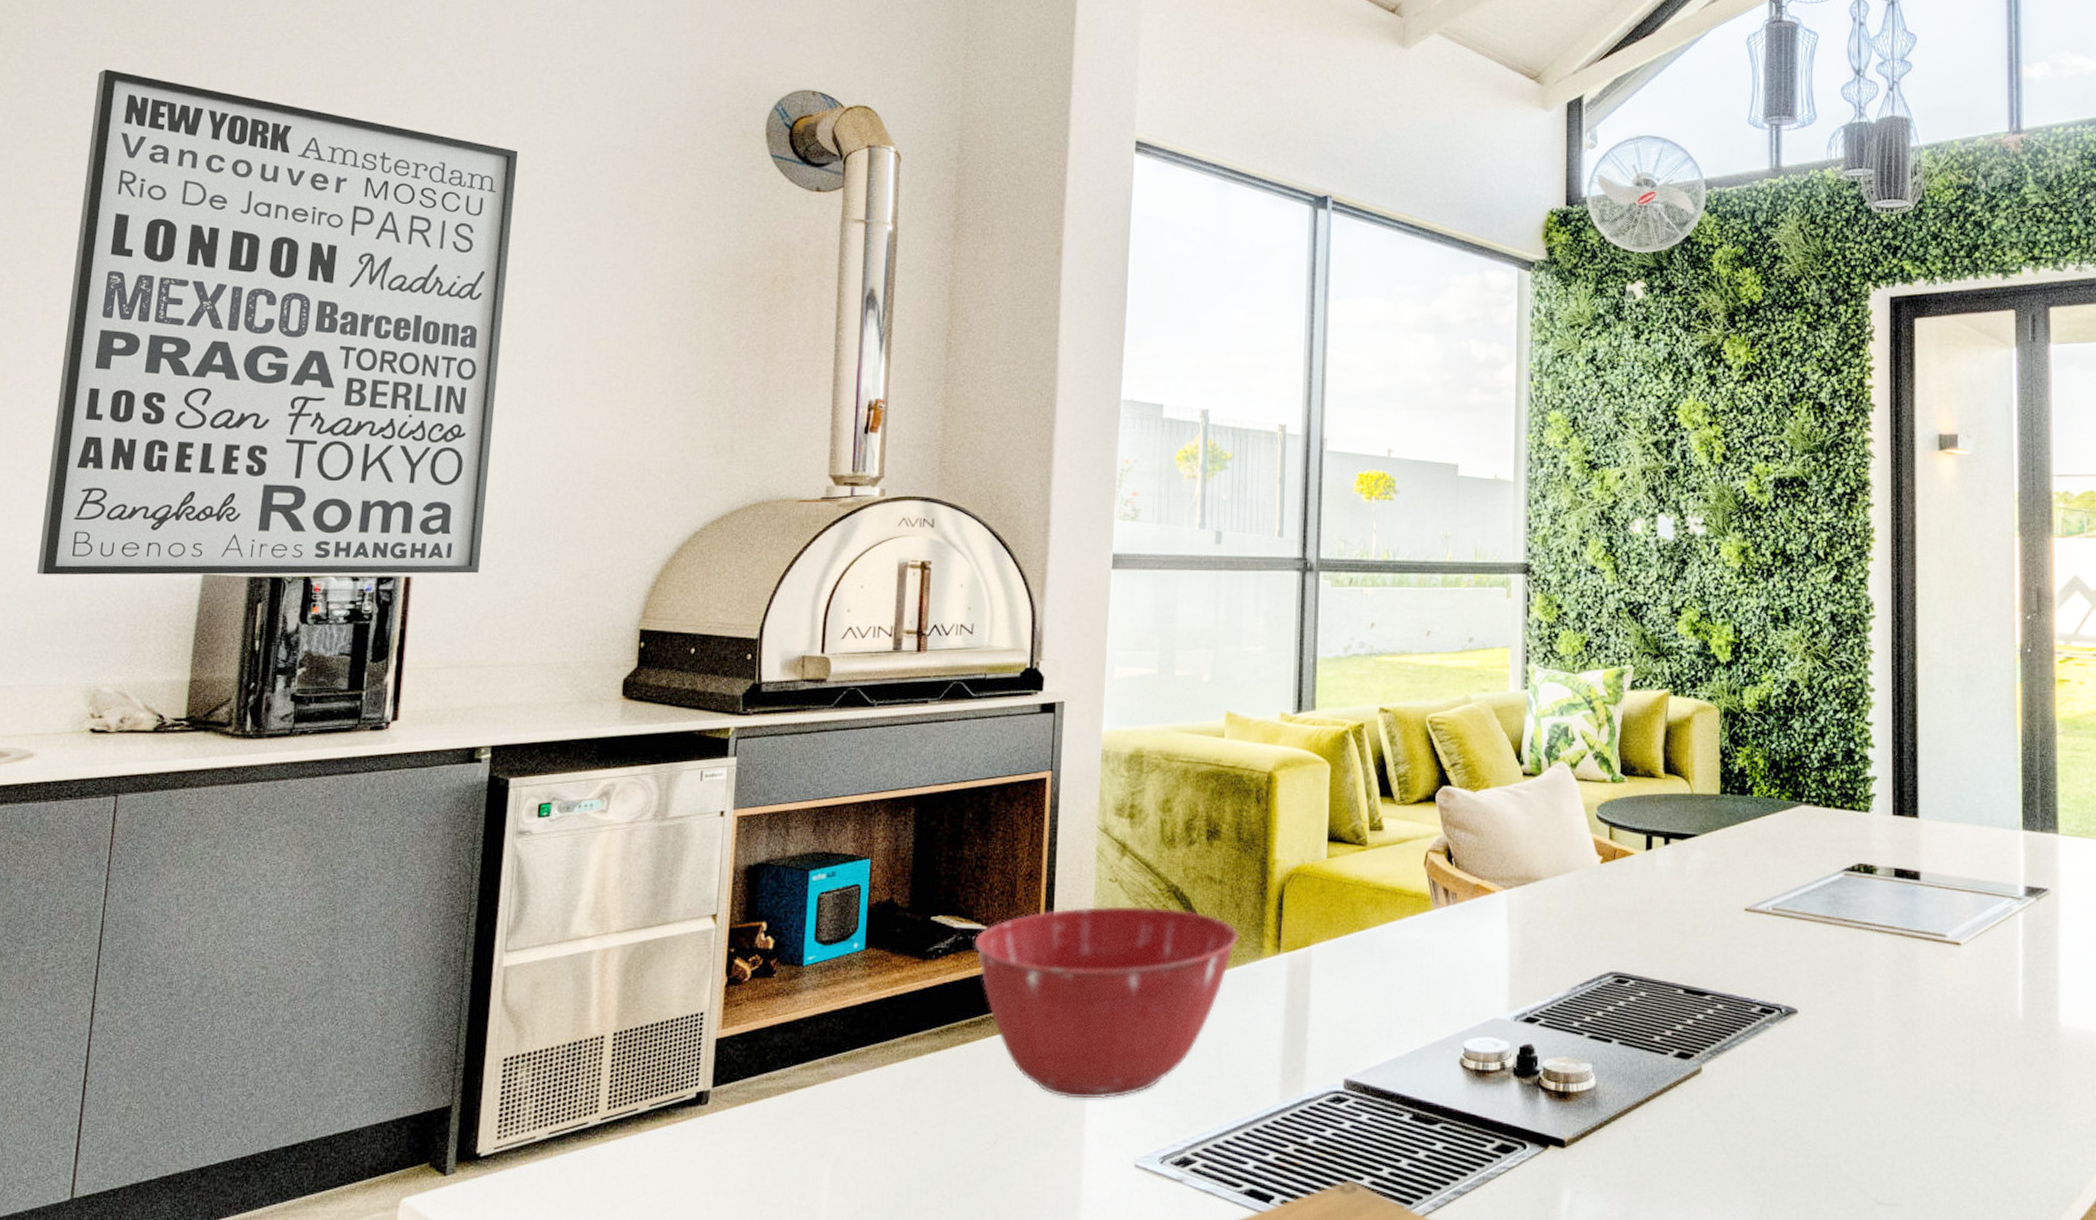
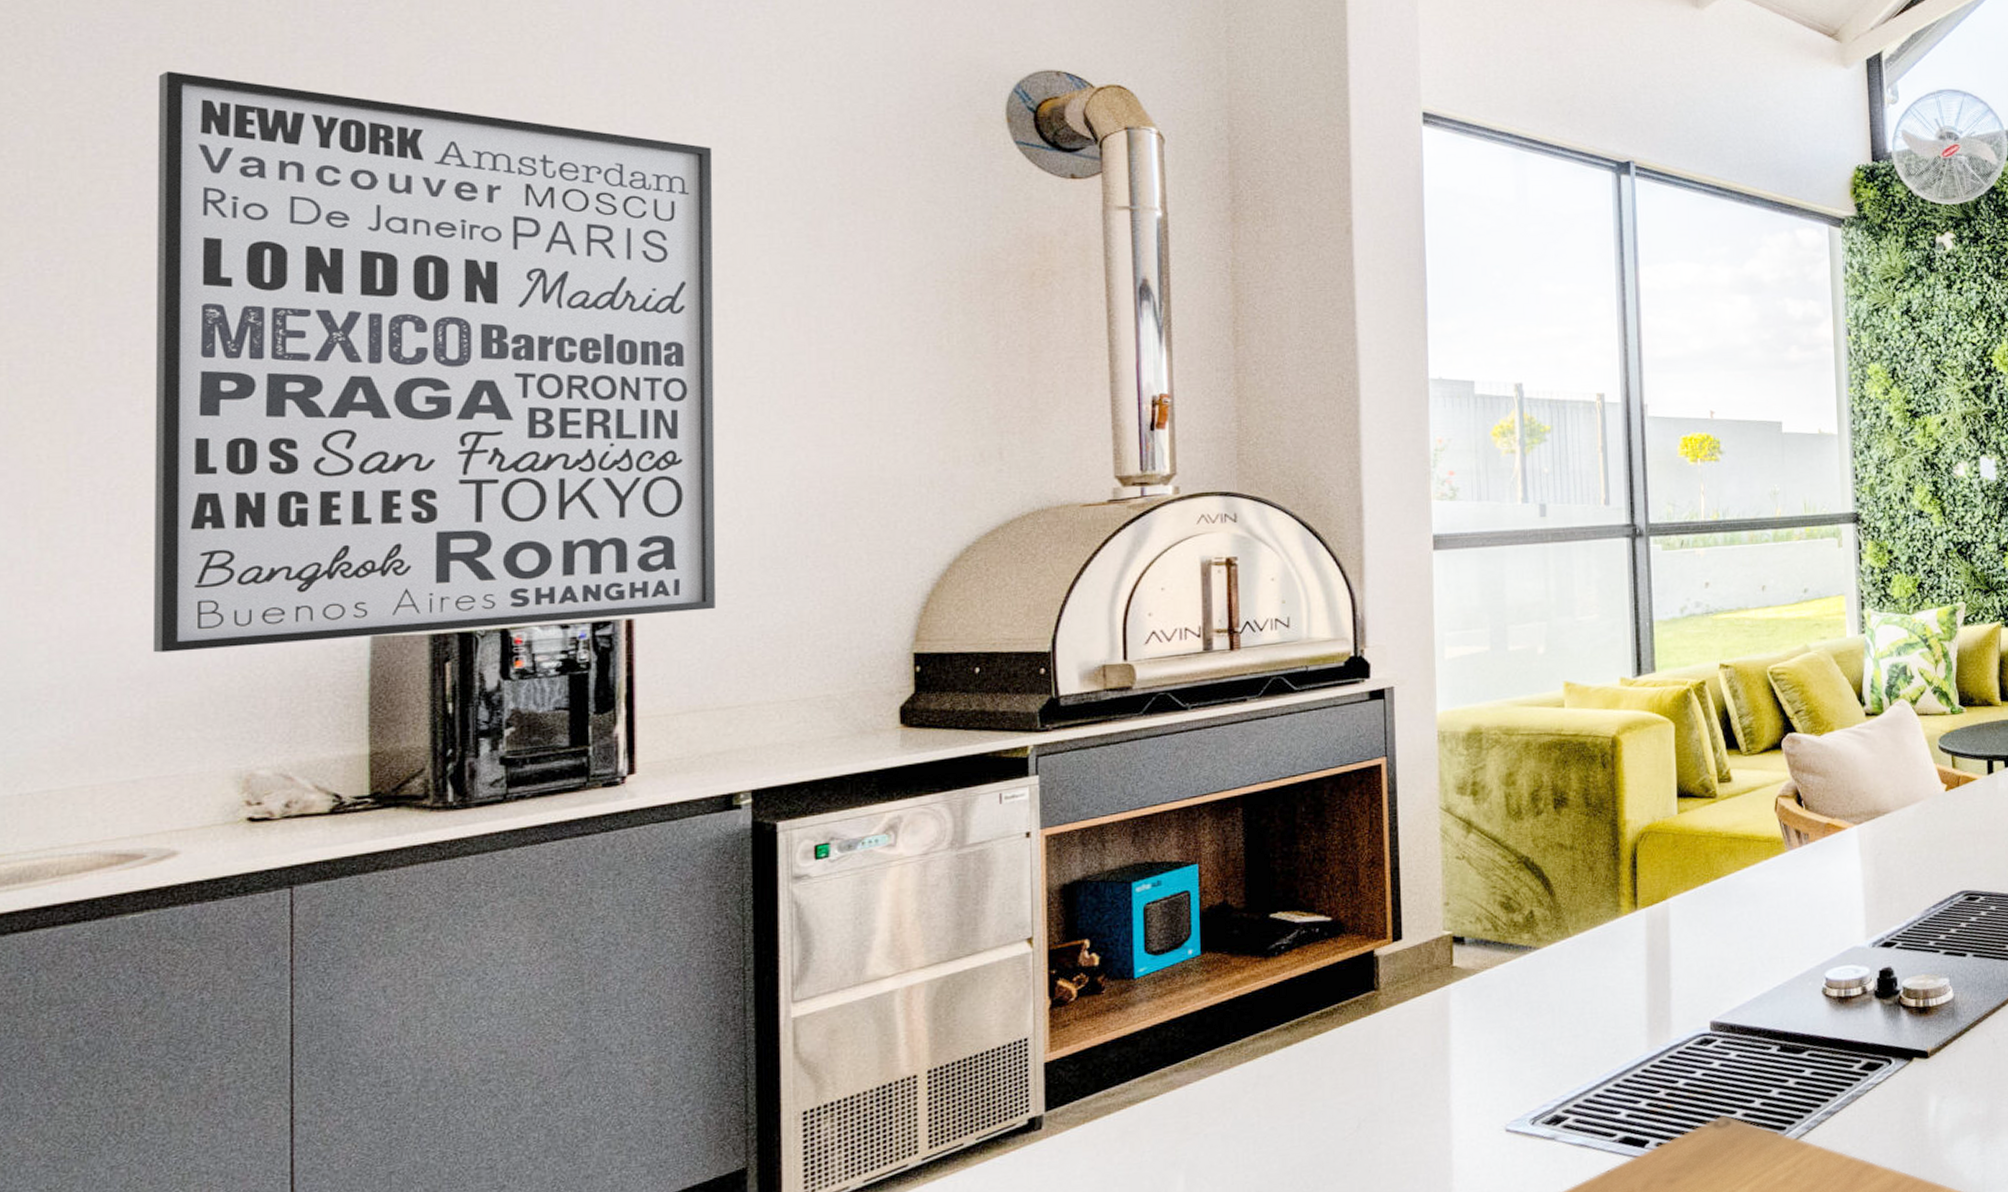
mixing bowl: present [974,906,1239,1099] -> none [1319,878,1594,1075]

